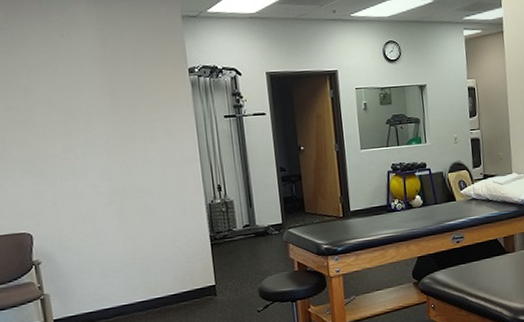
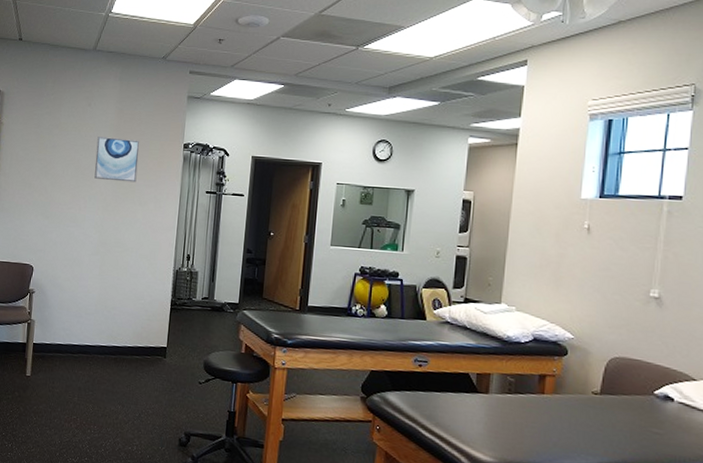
wall art: none [81,70,141,121] -> present [94,137,140,183]

